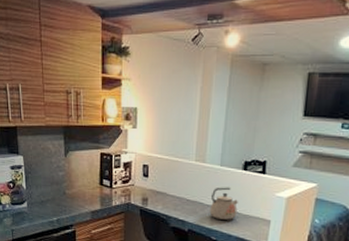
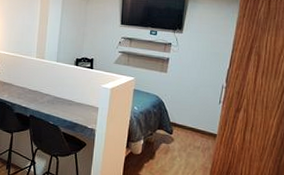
kettle: present [209,187,238,220] -> none [48,79,71,107]

